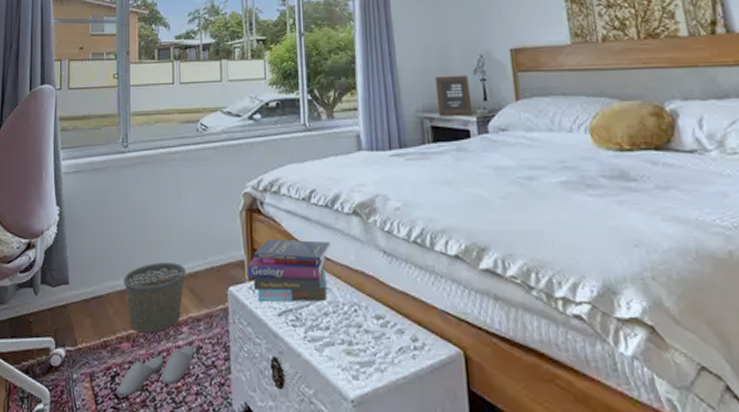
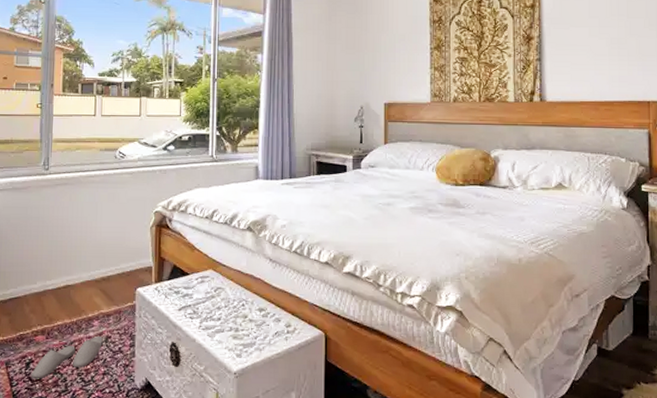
basket: present [123,262,186,333] -> none [40,269,99,327]
books: present [247,238,331,302] -> none [153,249,227,299]
picture frame: present [435,76,473,116] -> none [323,122,351,154]

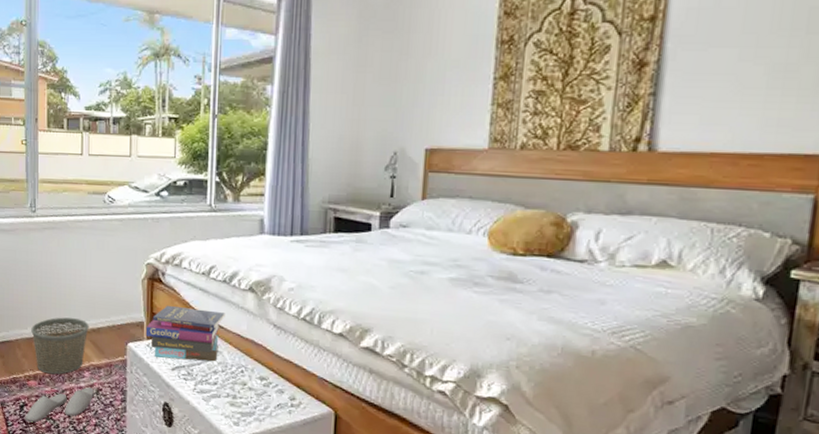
basket: none [40,269,99,327] -> present [31,317,89,375]
books: none [153,249,227,299] -> present [145,305,225,361]

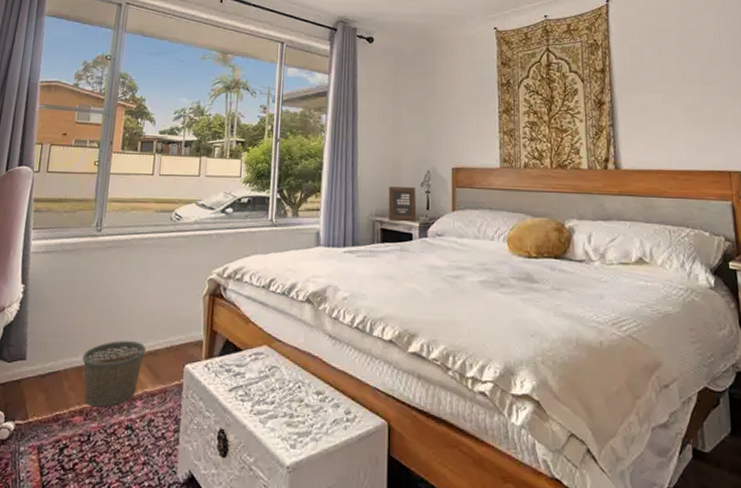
slippers: present [25,387,94,423] -> none [64,419,145,468]
books: present [145,305,225,361] -> none [204,321,284,379]
picture frame: none [343,170,378,210] -> present [388,187,417,221]

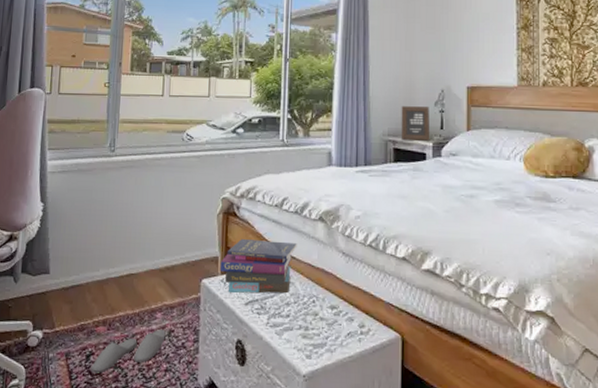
slippers: none [64,419,145,468] -> present [91,330,166,373]
basket: present [82,341,146,407] -> none [103,256,163,318]
books: none [204,321,284,379] -> present [220,238,297,293]

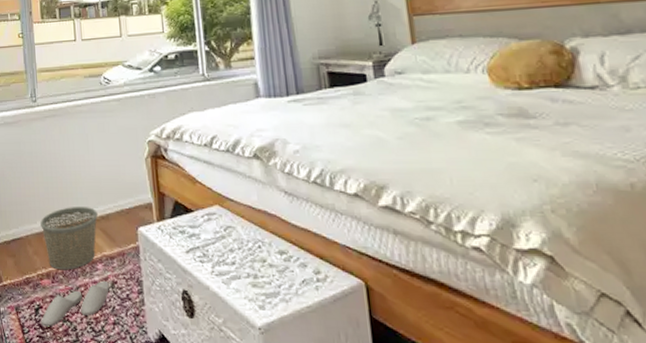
basket: none [103,256,163,318] -> present [40,207,98,270]
books: present [220,238,297,293] -> none [154,182,234,240]
picture frame: present [401,106,430,141] -> none [330,22,369,62]

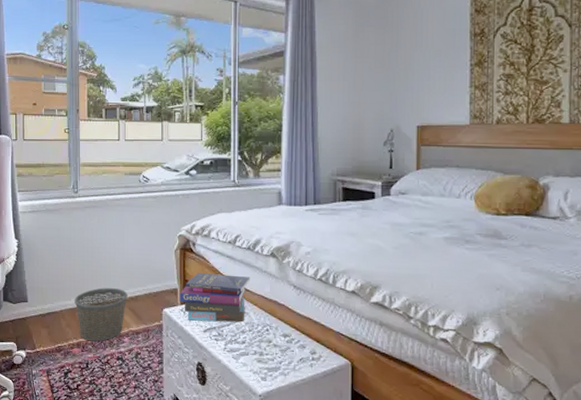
slippers: present [41,281,109,327] -> none [69,352,133,388]
books: none [154,182,234,240] -> present [179,272,250,322]

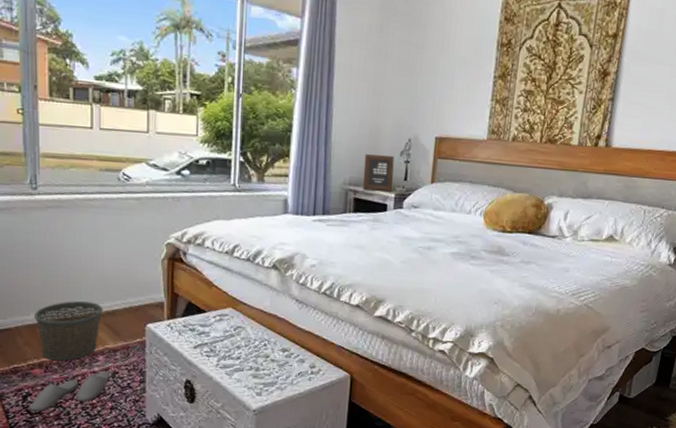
slippers: none [69,352,133,388] -> present [29,371,109,412]
books: present [179,272,250,322] -> none [166,284,249,337]
picture frame: none [349,146,379,180] -> present [363,154,395,192]

